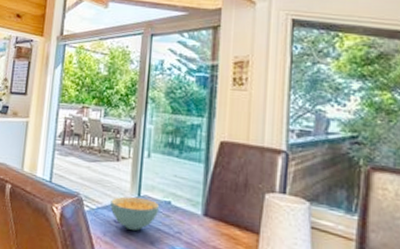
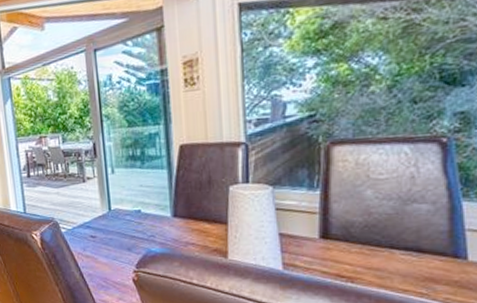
cereal bowl: present [110,196,160,231] -> none [84,211,131,241]

